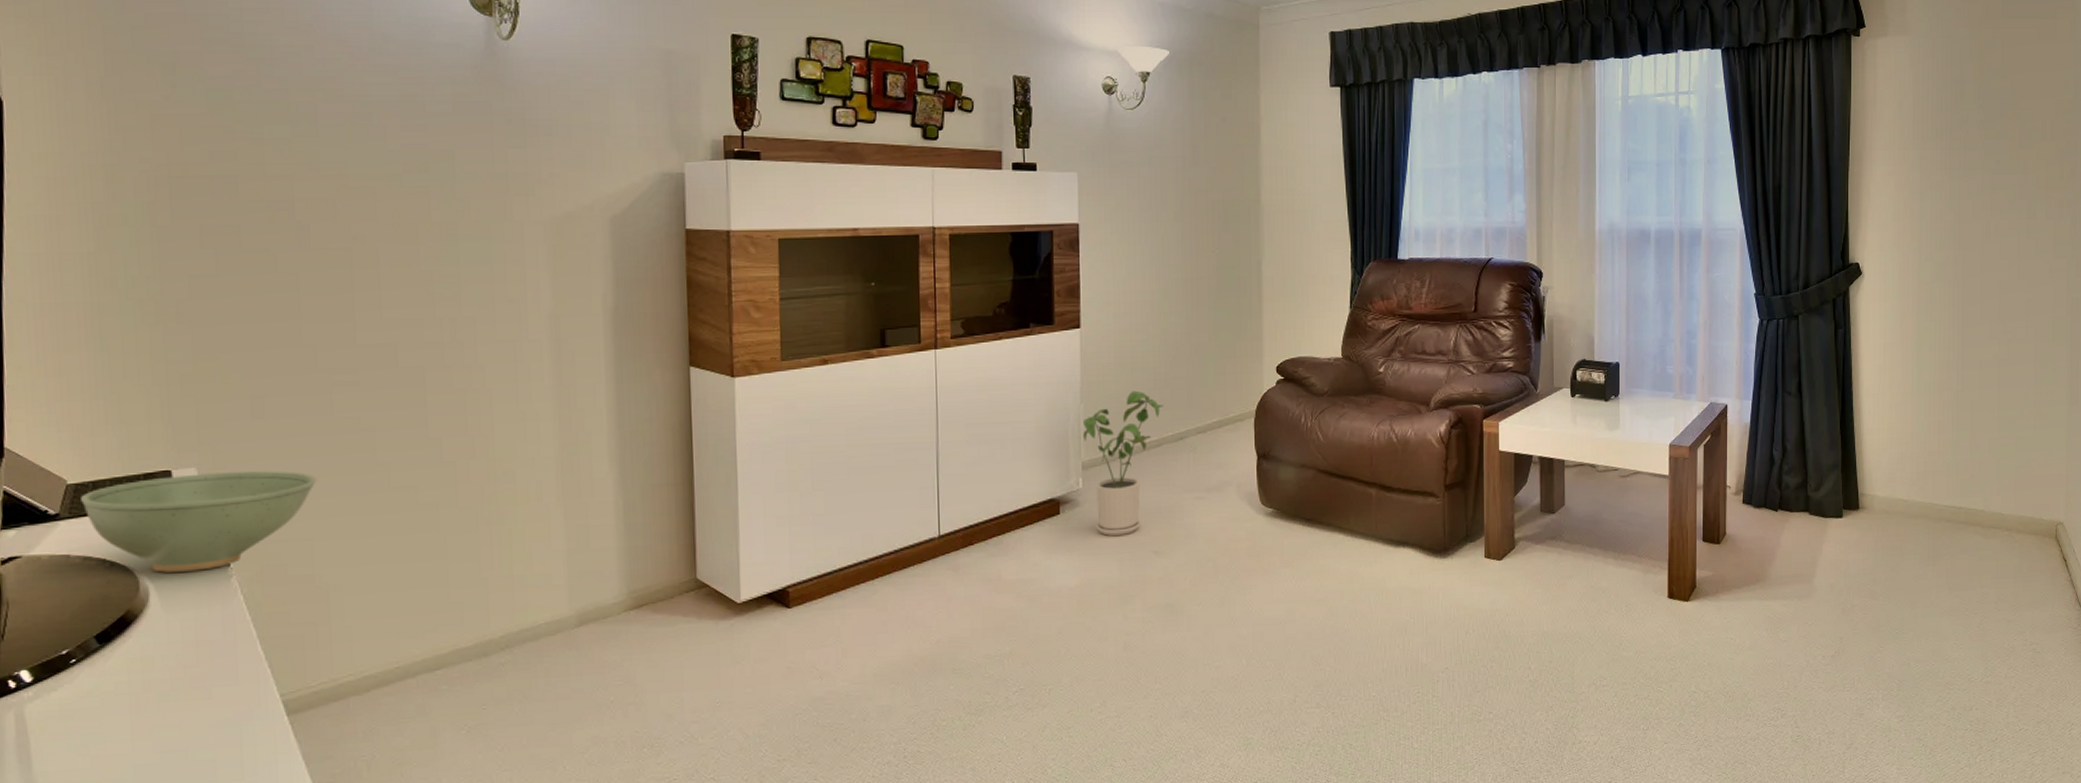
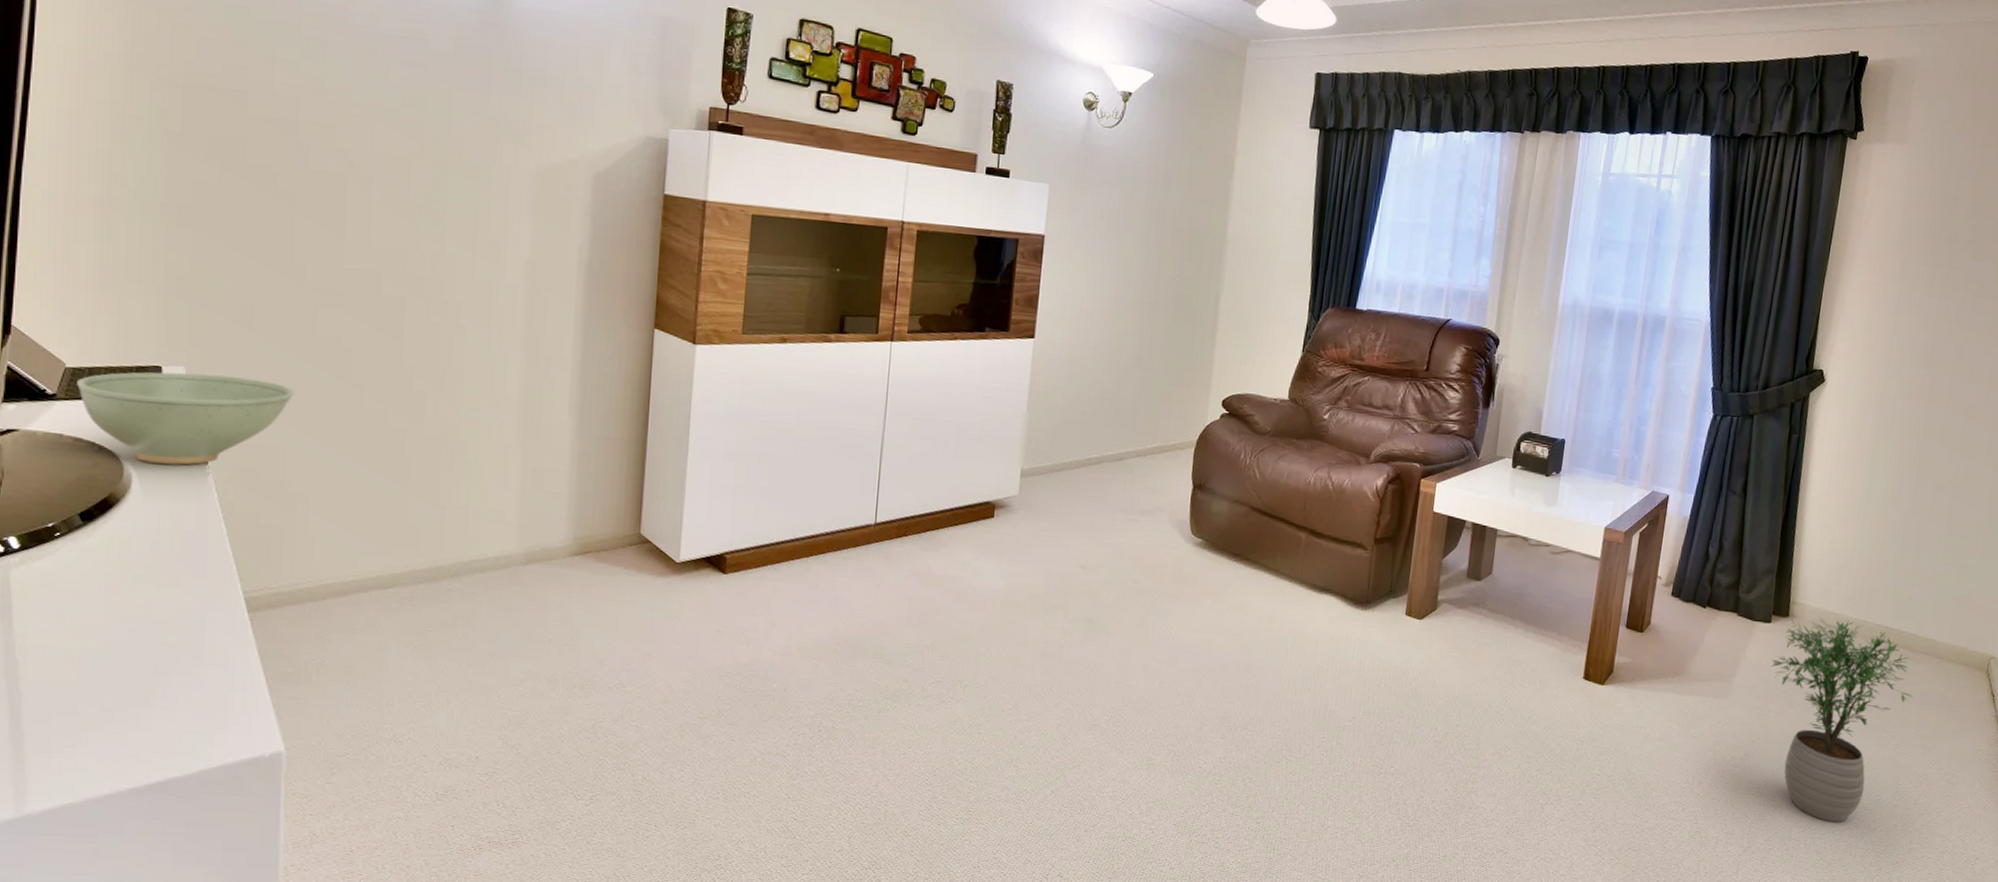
house plant: present [1082,390,1164,537] -> none [1024,406,1107,547]
potted plant: none [1849,504,1989,707] -> present [1771,615,1913,822]

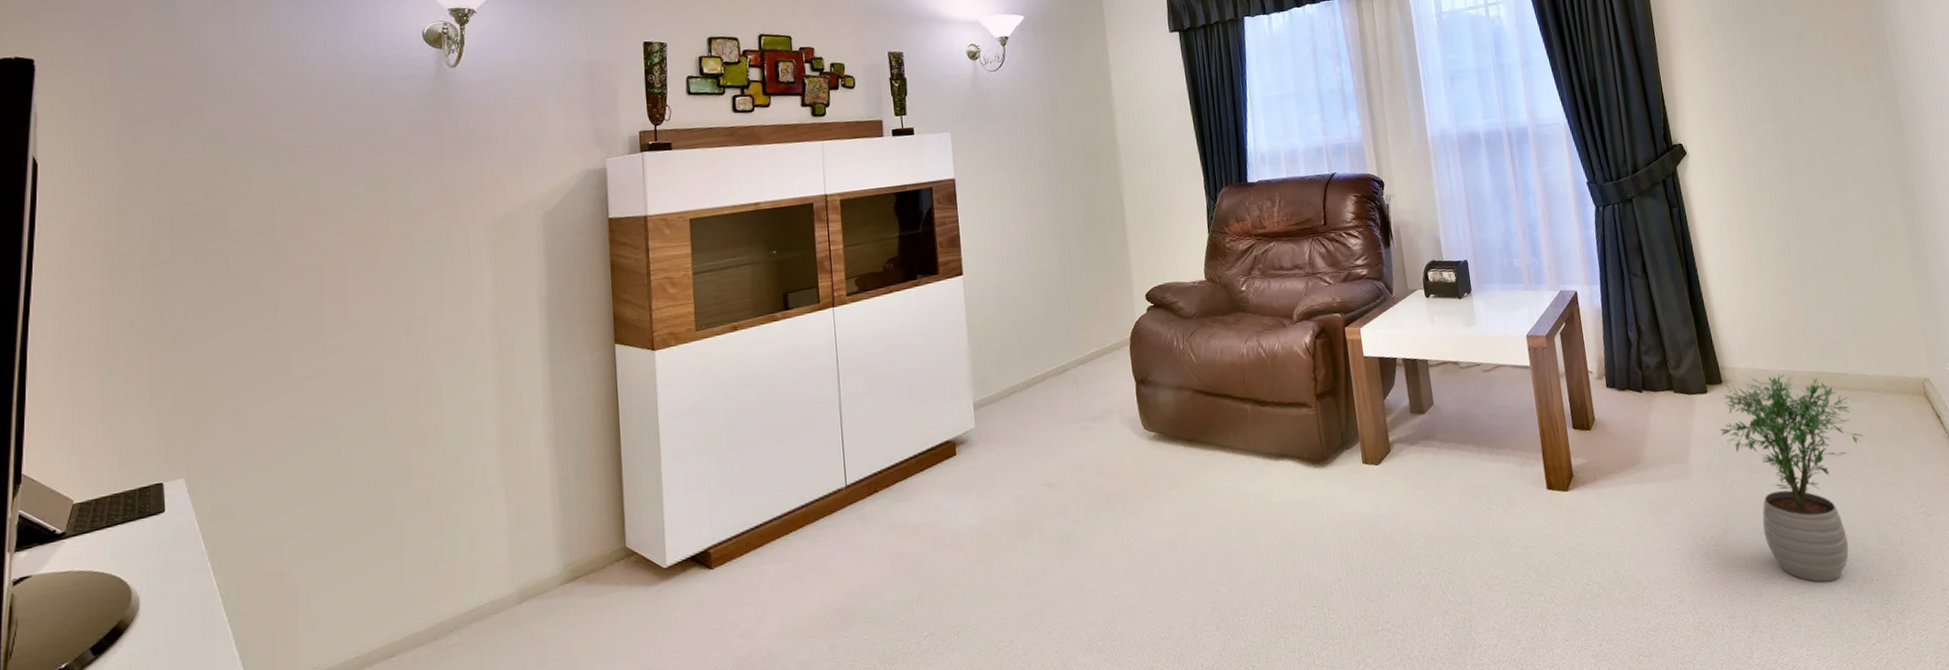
bowl: present [77,372,295,465] -> none [85,475,288,582]

